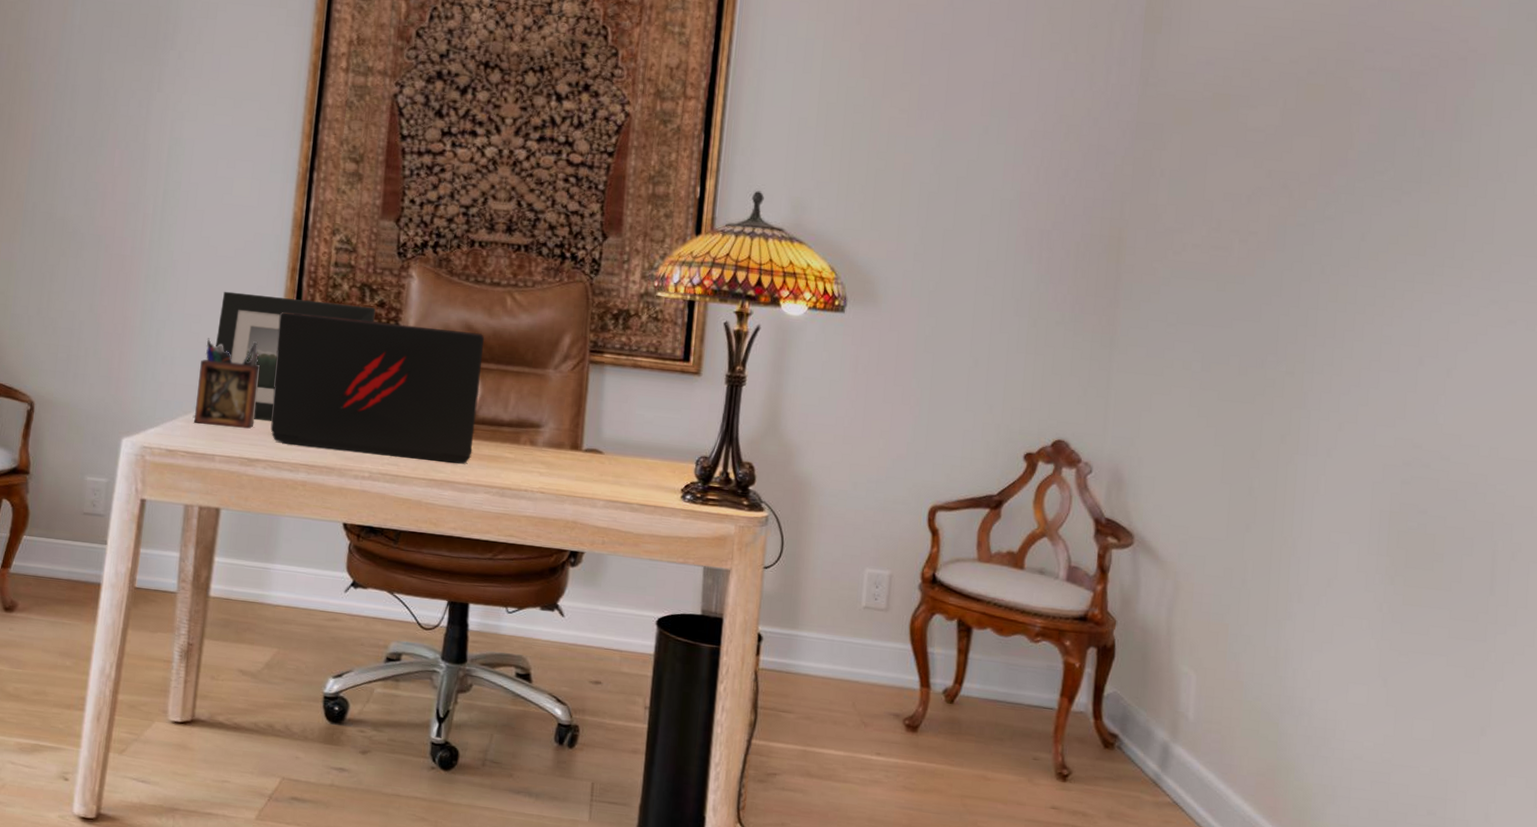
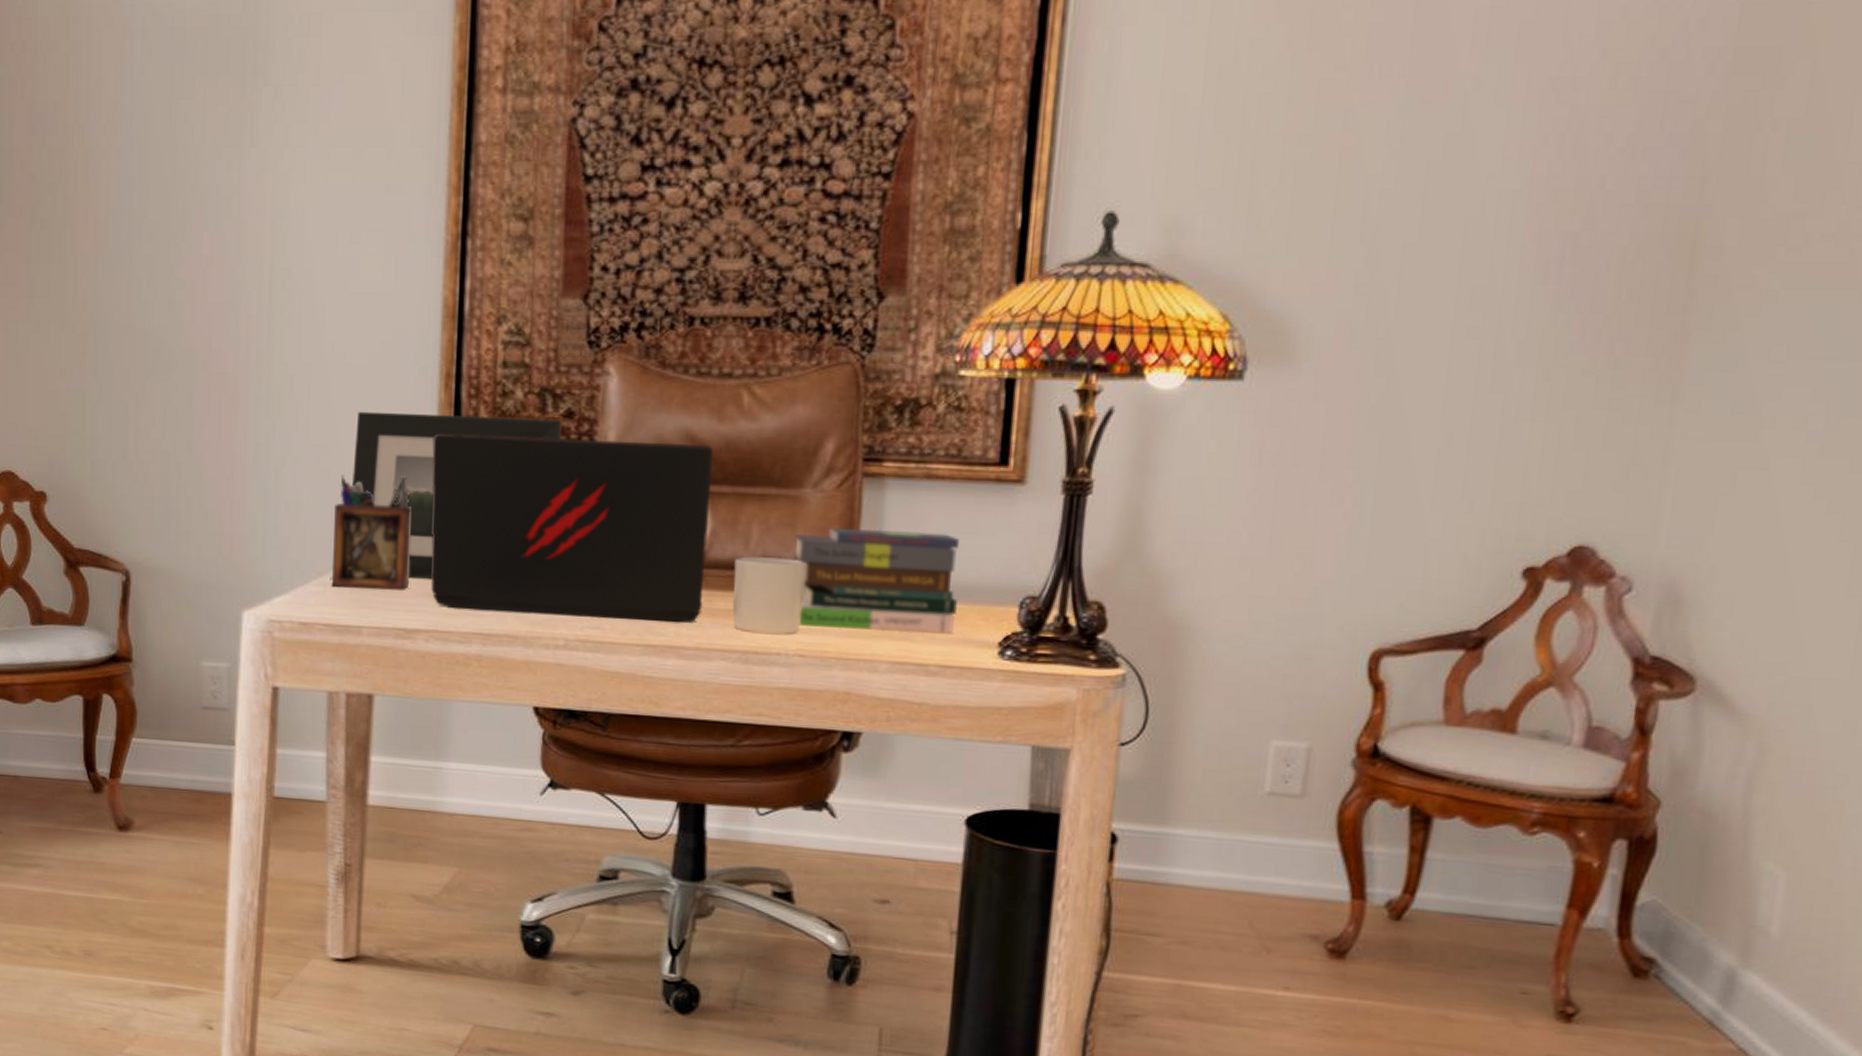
mug: none [493,416,549,477] -> present [732,556,808,635]
books: none [539,399,655,481] -> present [794,528,959,634]

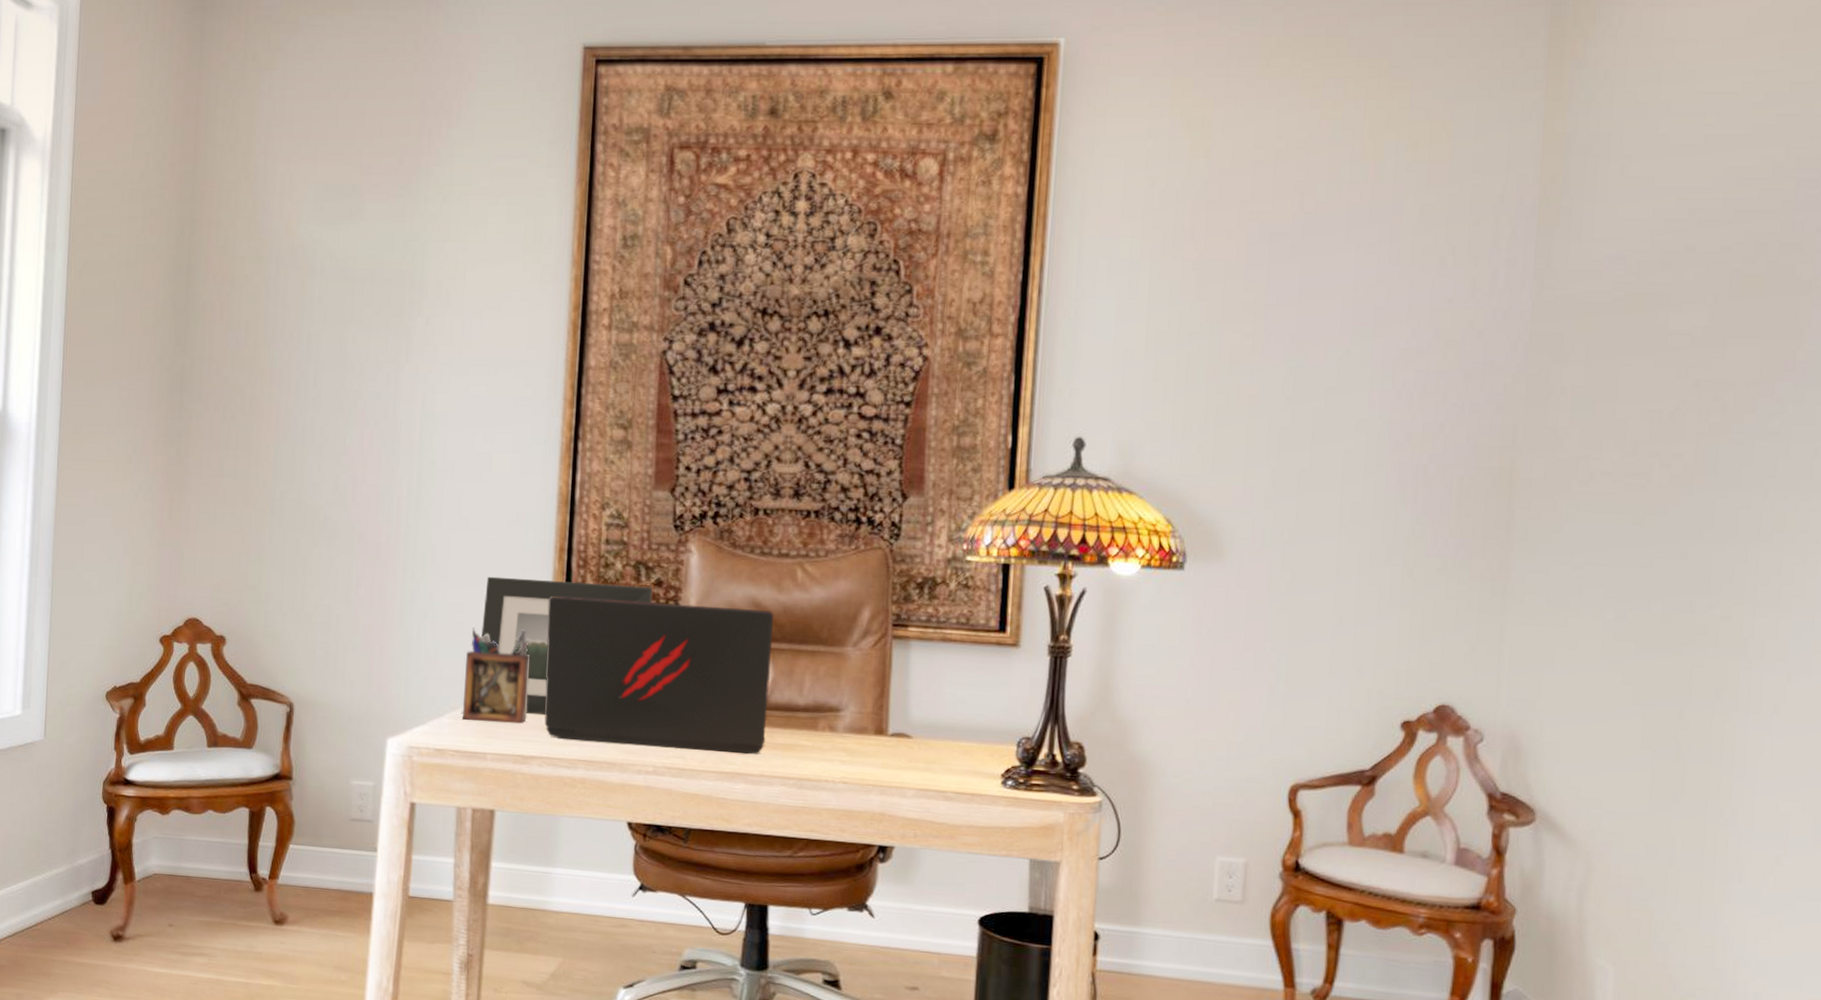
mug: present [732,556,808,635] -> none [789,701,850,766]
books: present [794,528,959,634] -> none [839,679,969,767]

